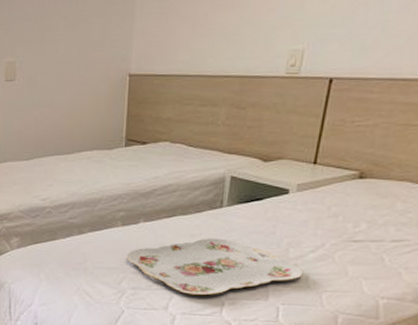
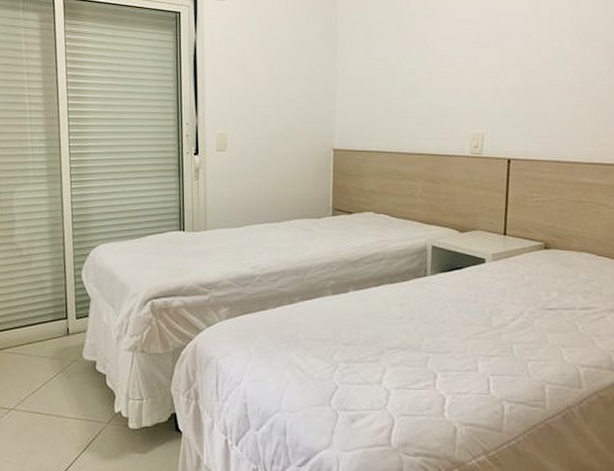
serving tray: present [126,238,303,296] -> none [337,307,507,368]

